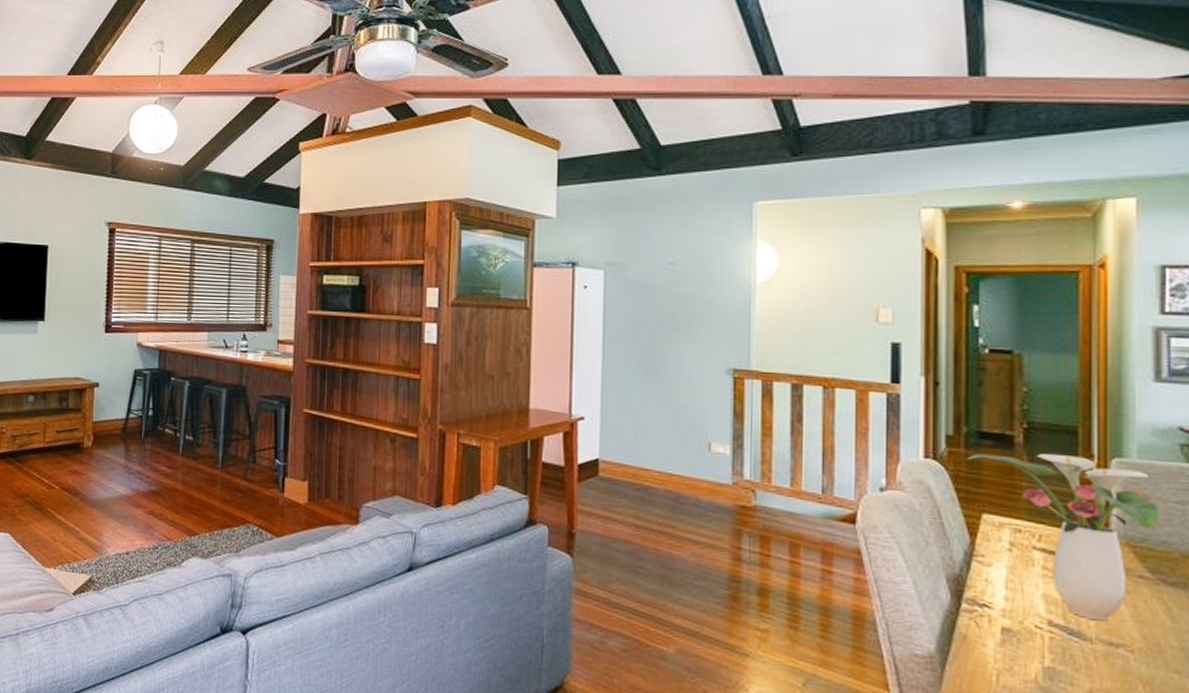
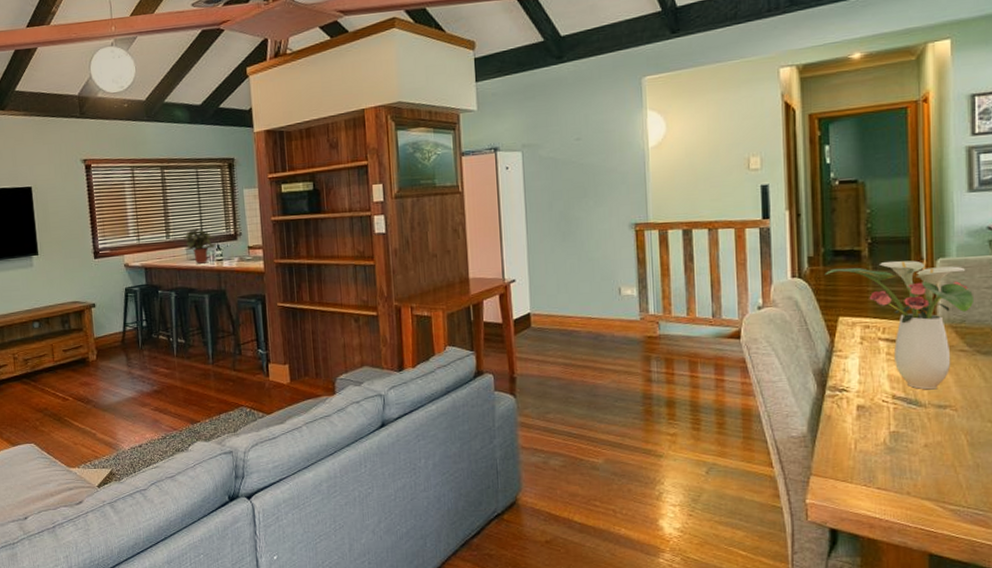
potted plant: none [206,313,243,353] -> present [184,228,216,264]

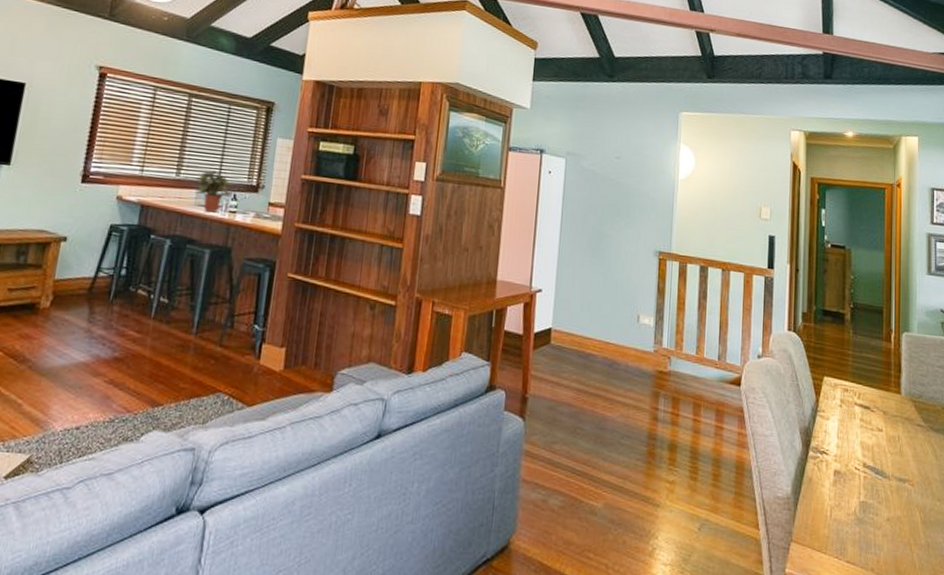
flower arrangement: present [825,260,975,390] -> none [815,327,930,462]

